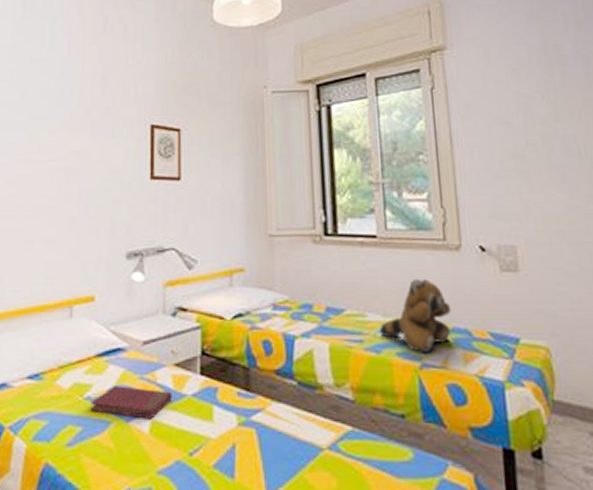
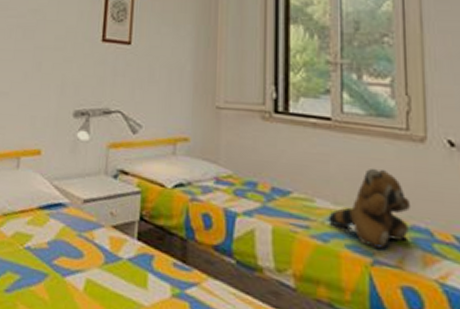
book: present [91,386,172,419] -> none [29,239,108,278]

